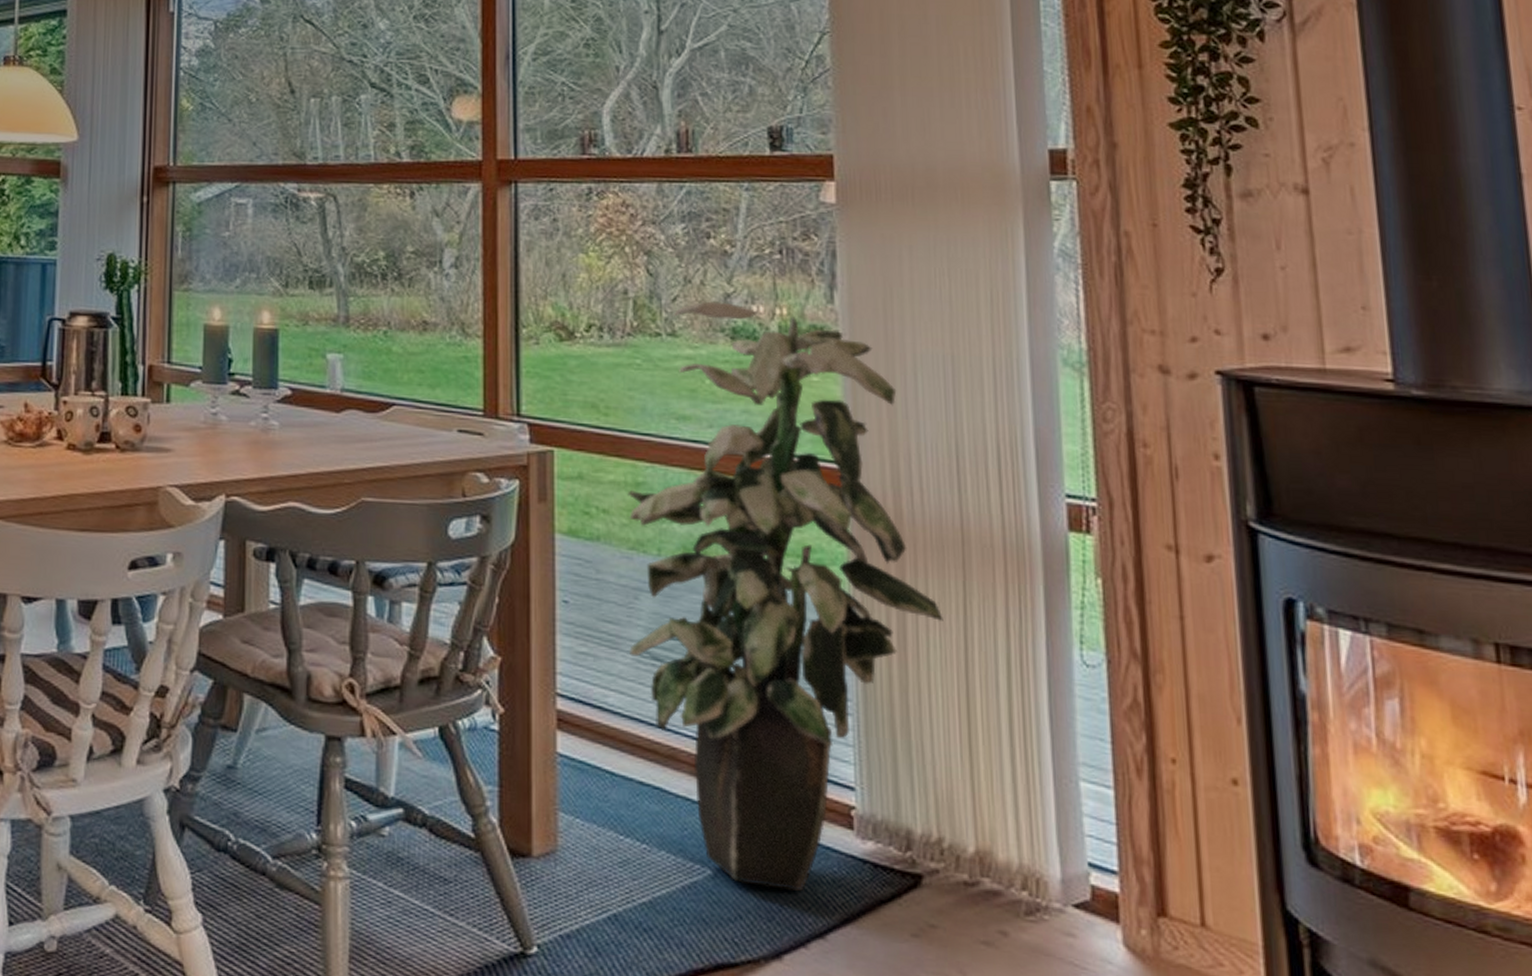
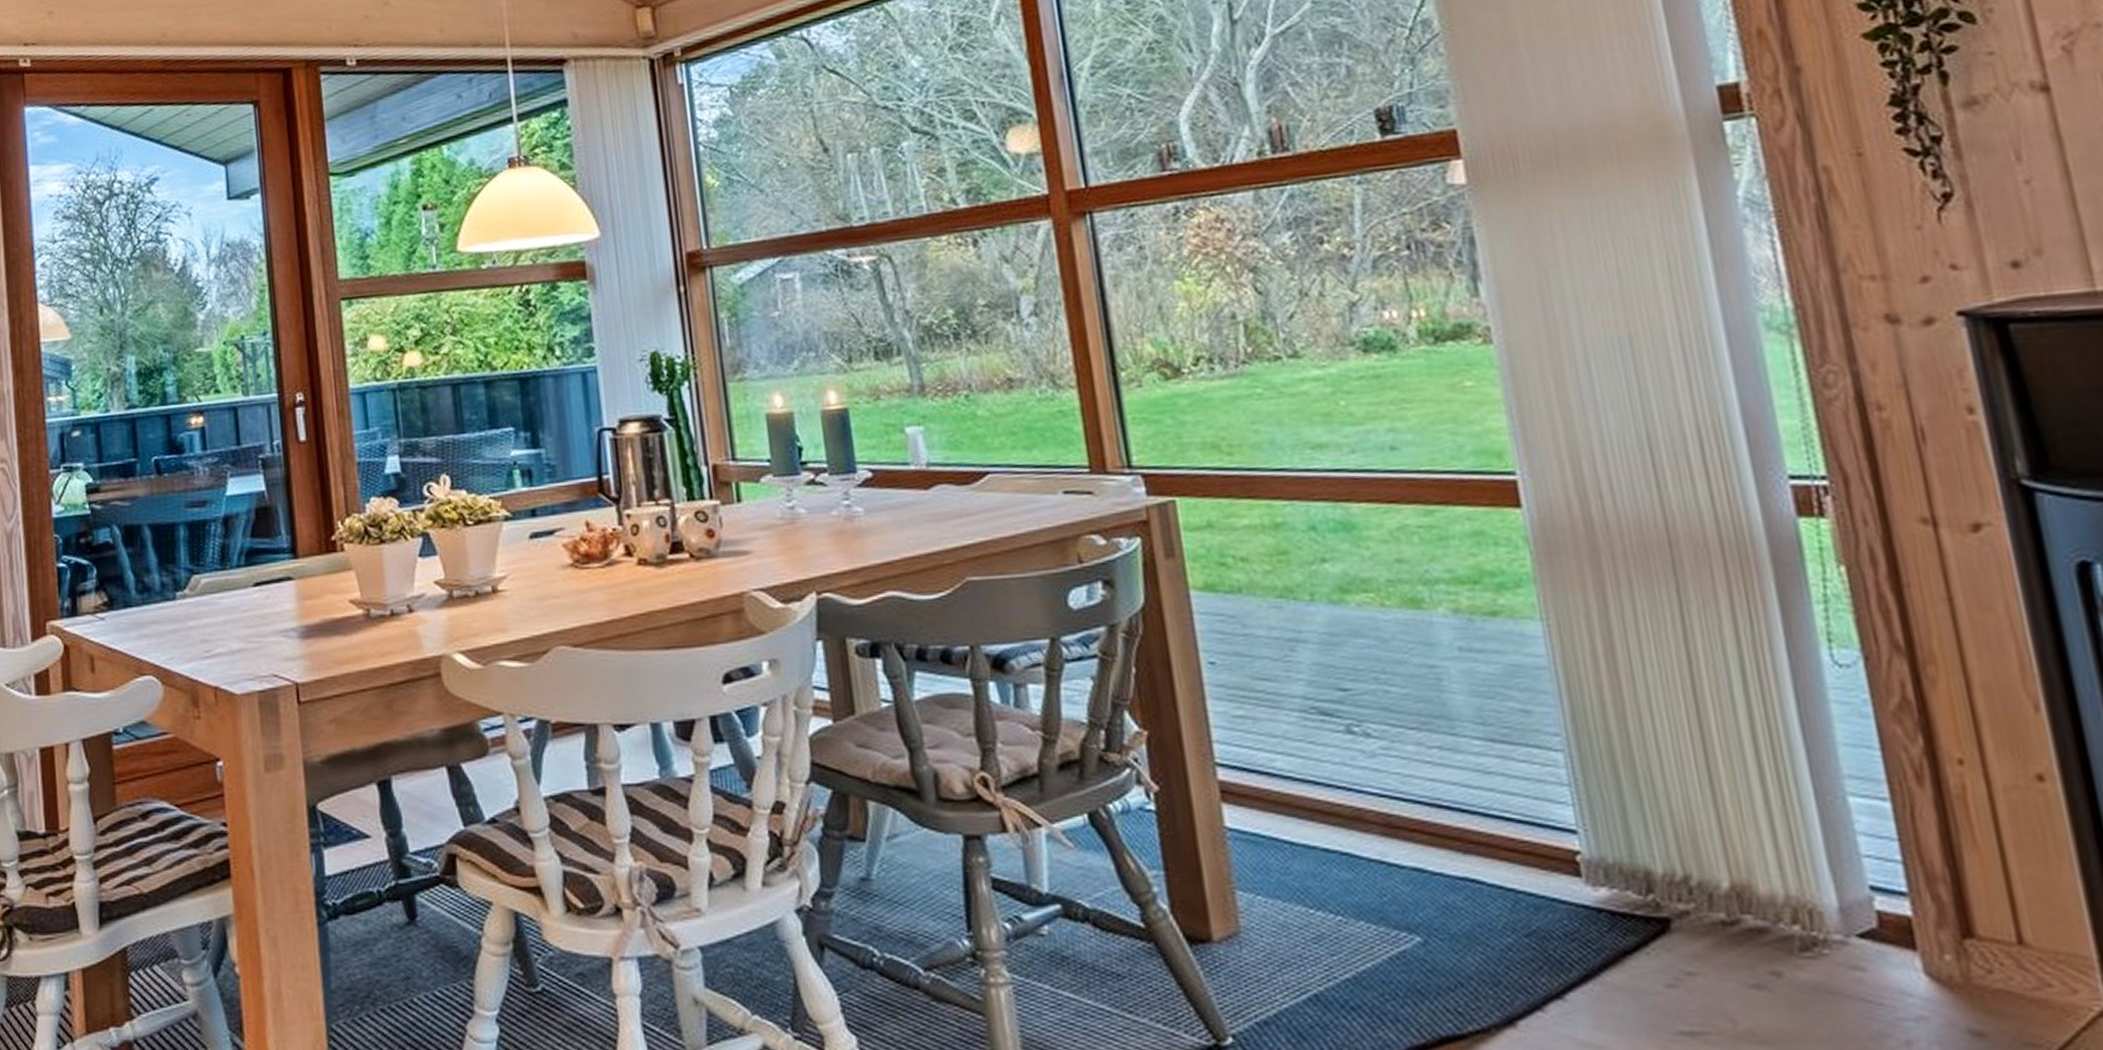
indoor plant: present [627,301,944,892] -> none [1266,311,1658,951]

